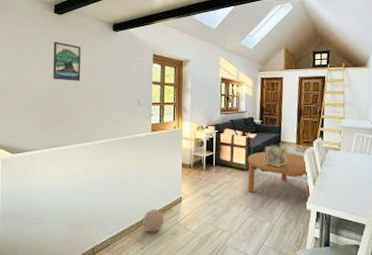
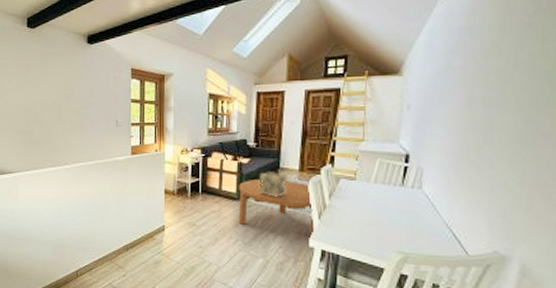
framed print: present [52,41,81,81] -> none [29,58,57,101]
ball: present [143,208,165,233] -> none [124,236,147,260]

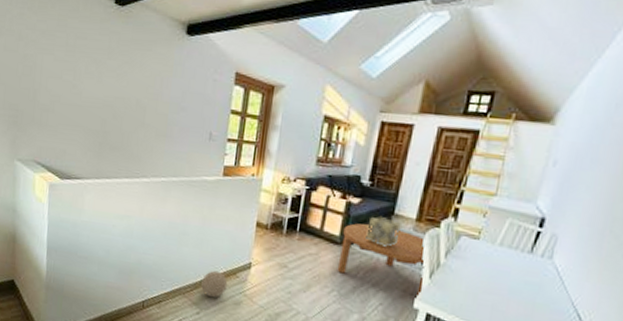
ball: none [124,236,147,260] -> present [201,270,228,298]

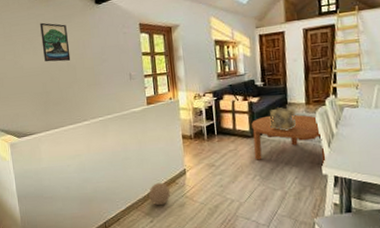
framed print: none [109,43,145,99] -> present [40,22,71,62]

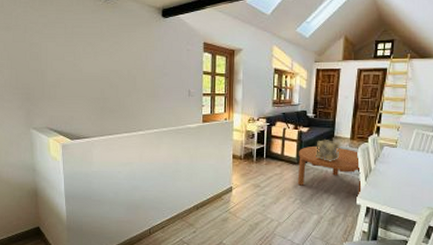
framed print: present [40,22,71,62] -> none [104,28,132,70]
ball: present [149,182,171,206] -> none [195,196,216,218]

